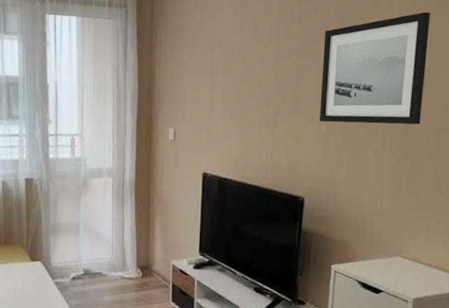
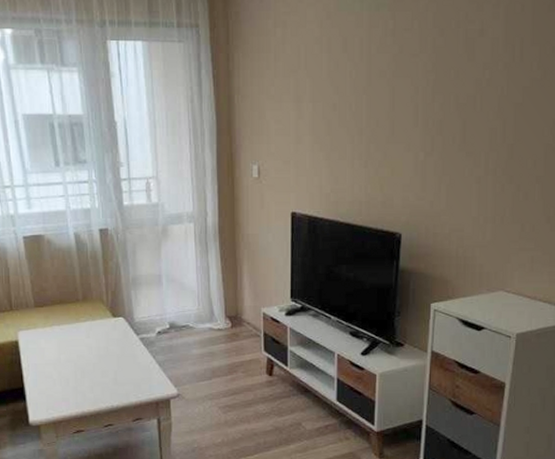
wall art: present [319,11,430,125] -> none [416,15,540,149]

